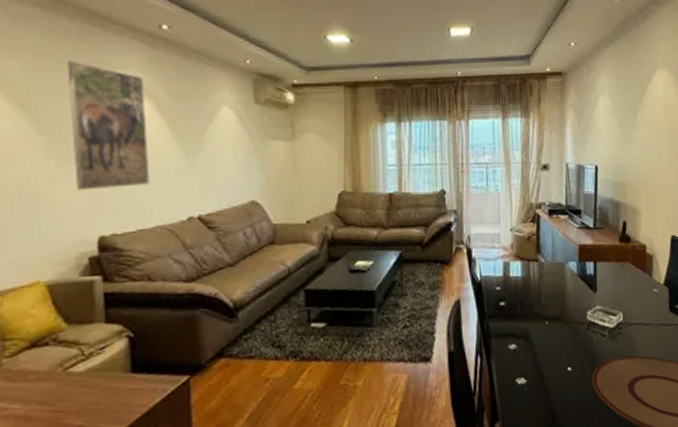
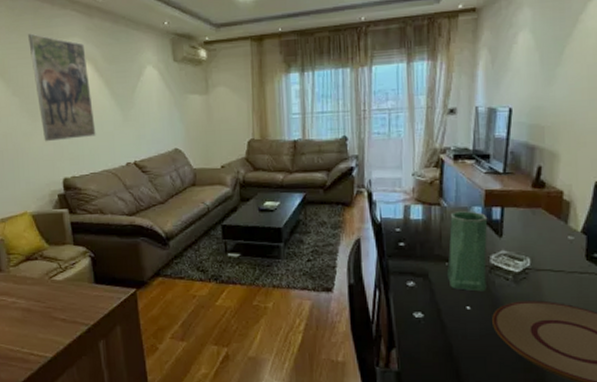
vase: none [547,266,585,351] -> present [446,211,488,292]

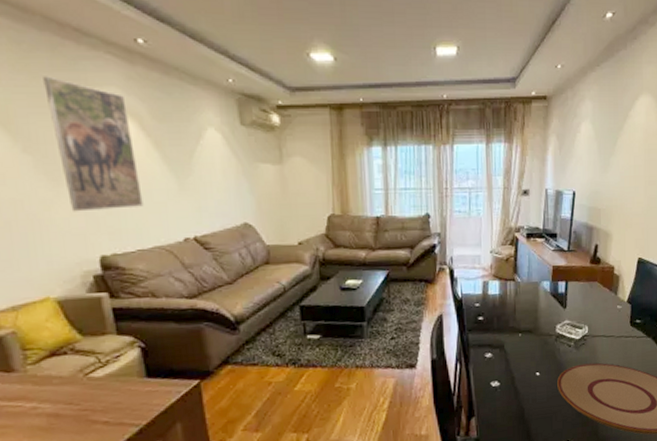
vase: present [446,211,488,292] -> none [520,285,555,359]

